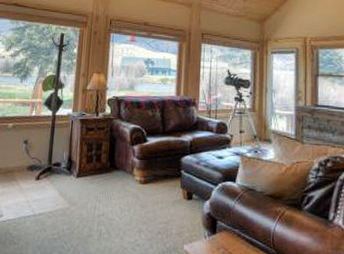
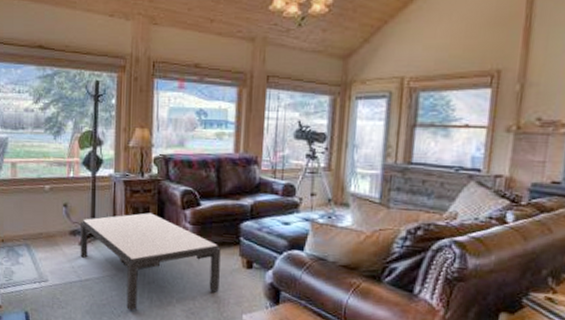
coffee table: none [36,148,164,245] -> present [80,212,221,312]

